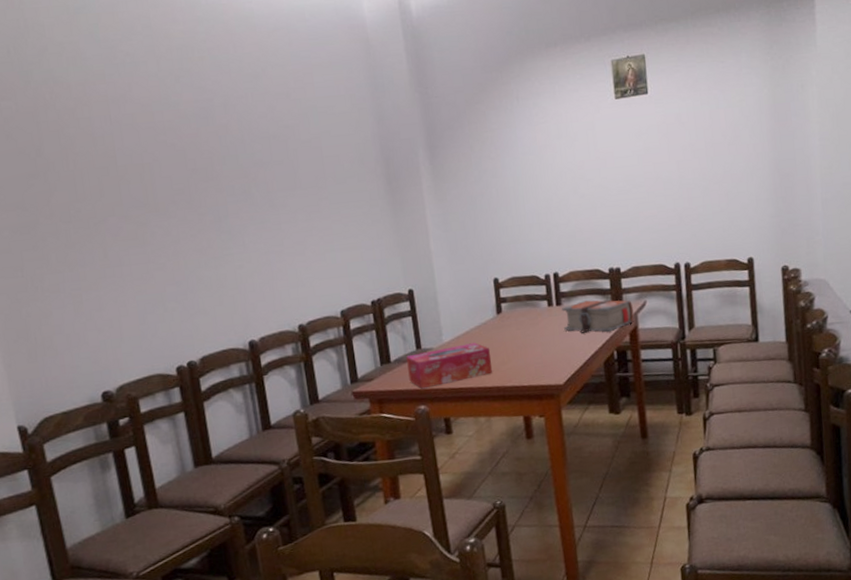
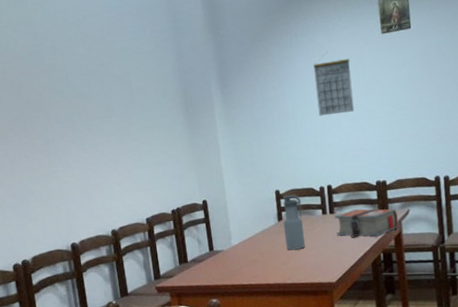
tissue box: present [406,343,493,389] -> none [201,246,275,285]
water bottle: none [502,283,529,348] -> present [283,194,306,251]
calendar: none [537,118,585,193] -> present [313,52,355,116]

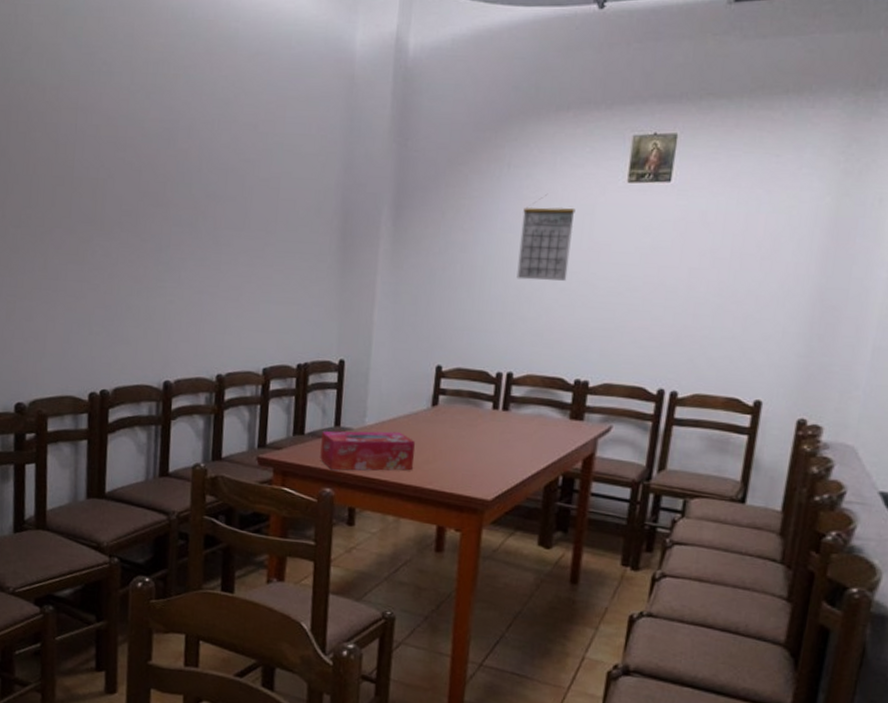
tissue box: none [201,246,275,285] -> present [320,431,415,471]
water bottle: present [283,194,306,251] -> none [435,374,468,449]
bible: present [334,208,399,238] -> none [506,411,595,452]

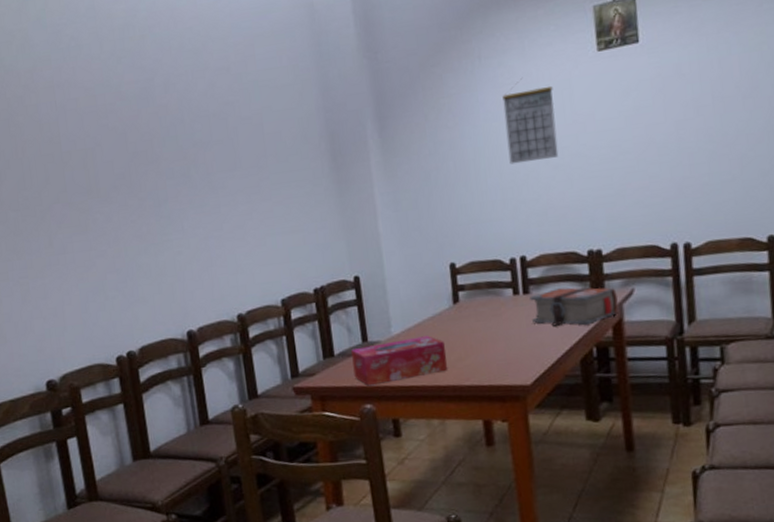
bible: none [506,411,595,452] -> present [530,287,619,326]

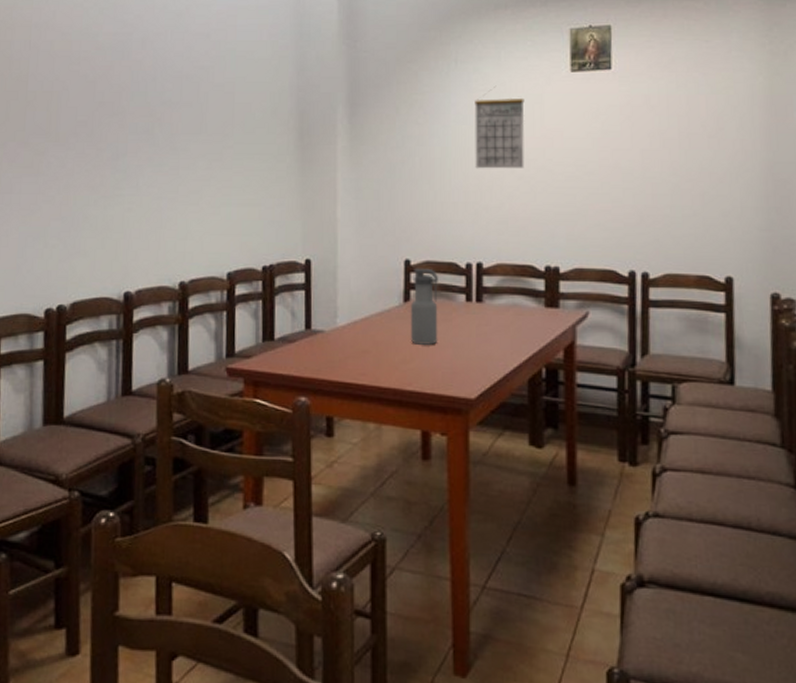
tissue box: present [351,336,448,386] -> none [292,331,391,377]
water bottle: none [460,268,490,343] -> present [411,268,438,346]
bible: present [530,287,619,326] -> none [482,301,573,342]

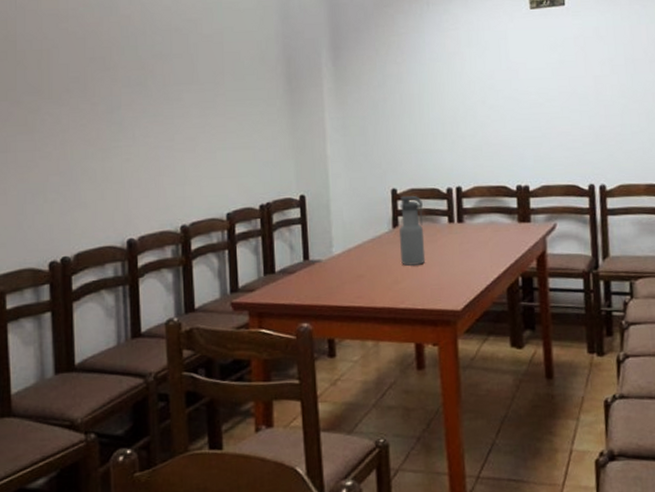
calendar: present [474,87,525,169] -> none [446,26,494,102]

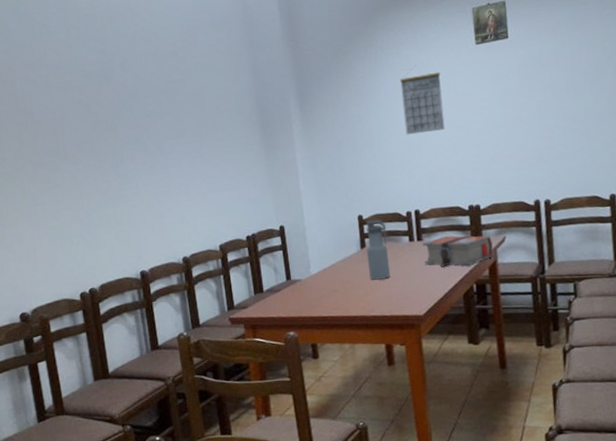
calendar: none [446,26,494,102] -> present [400,65,445,135]
bible: none [463,219,543,255] -> present [422,235,493,267]

